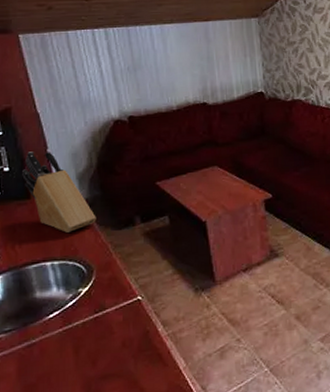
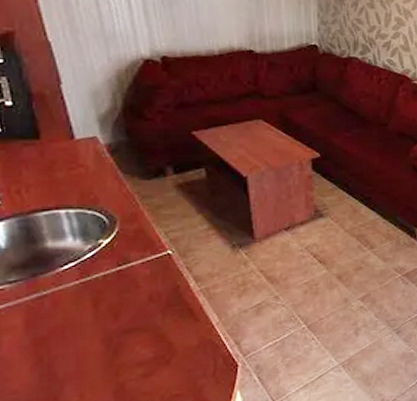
knife block: present [22,151,96,233] -> none [29,85,121,179]

